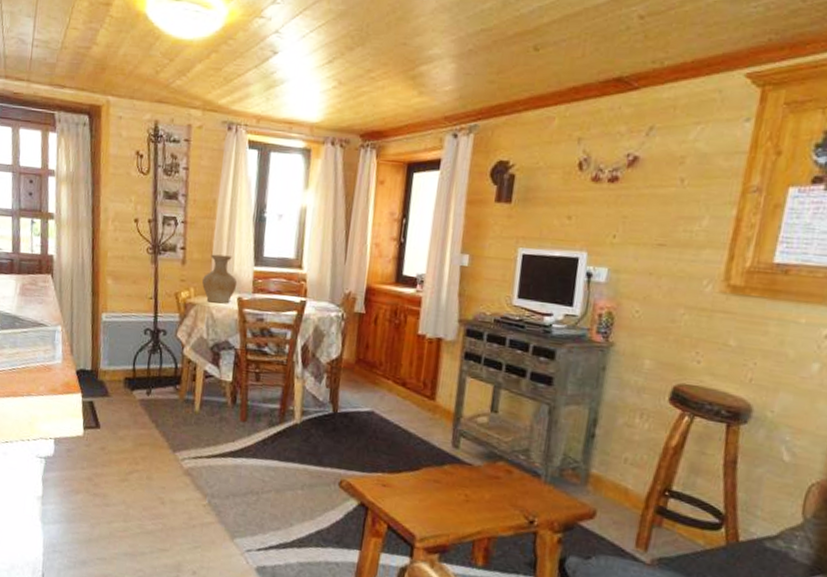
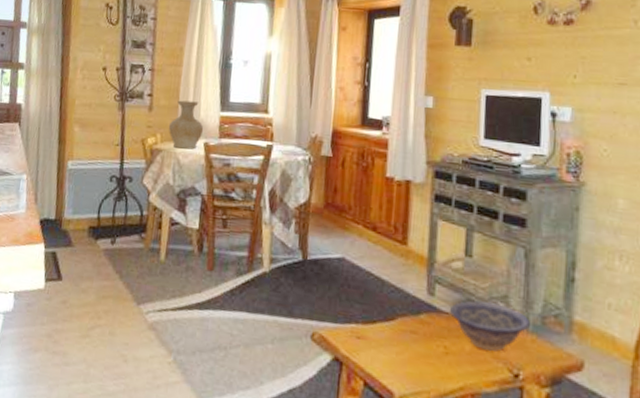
decorative bowl: none [472,453,549,500] -> present [449,300,530,352]

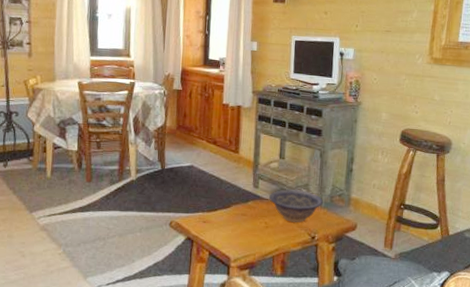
vase: present [169,100,204,150] -> none [47,47,77,88]

